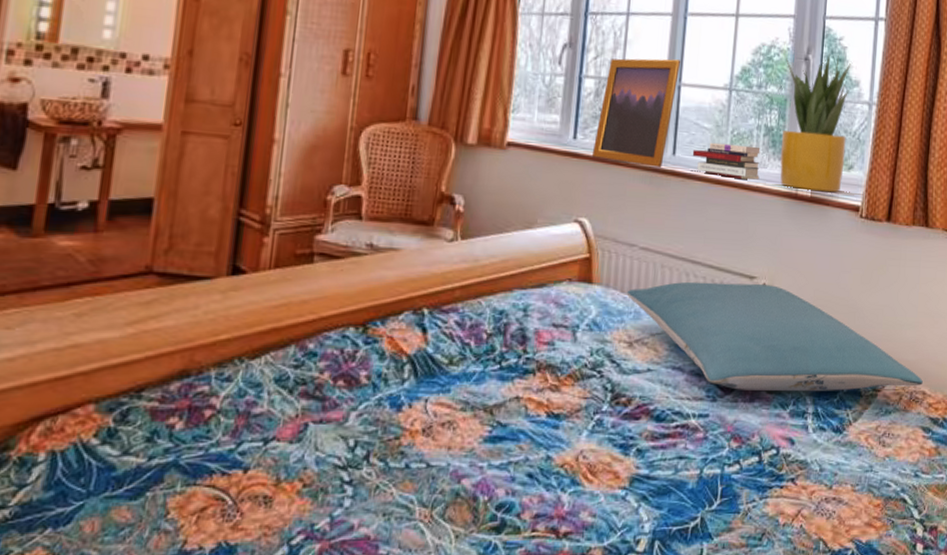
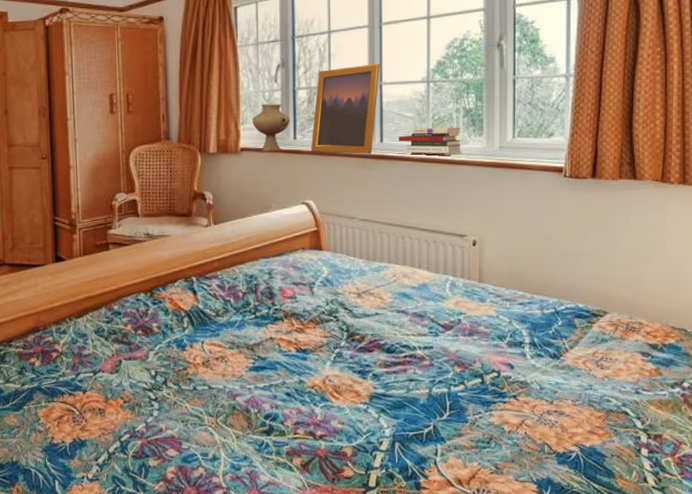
vase: none [526,89,571,152] -> present [253,103,290,152]
pillow: present [626,281,923,392] -> none [352,241,639,327]
planter: present [780,53,853,193] -> none [477,36,546,159]

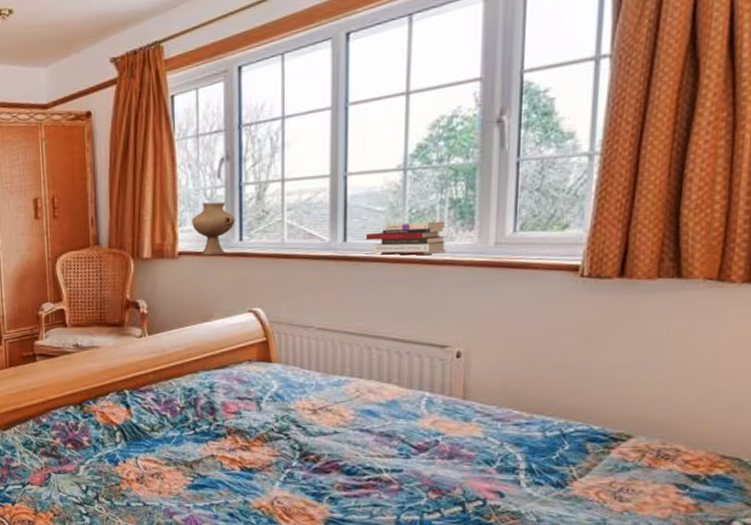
picture frame: present [310,63,381,155] -> none [259,151,346,256]

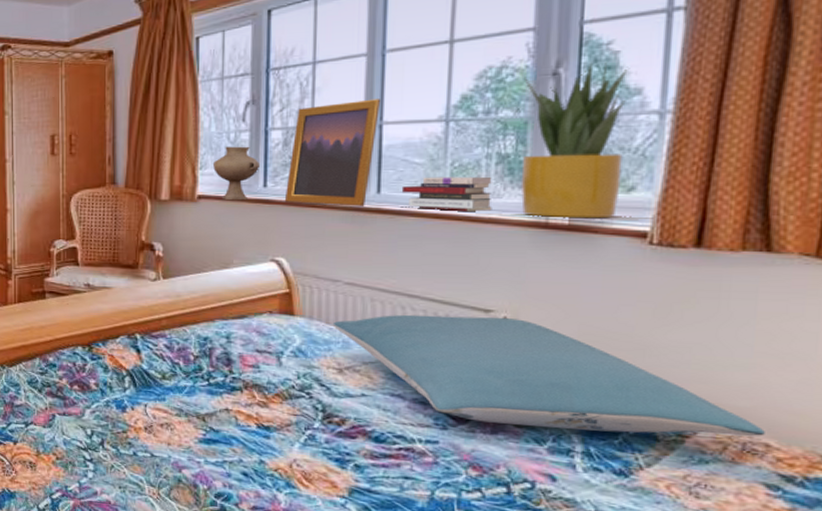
picture frame: none [259,151,346,256] -> present [284,99,381,208]
pillow: none [306,352,675,450] -> present [332,314,765,437]
planter: none [470,108,564,257] -> present [521,61,630,219]

